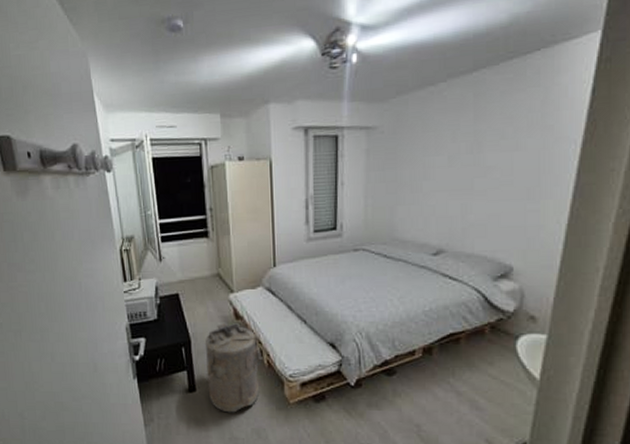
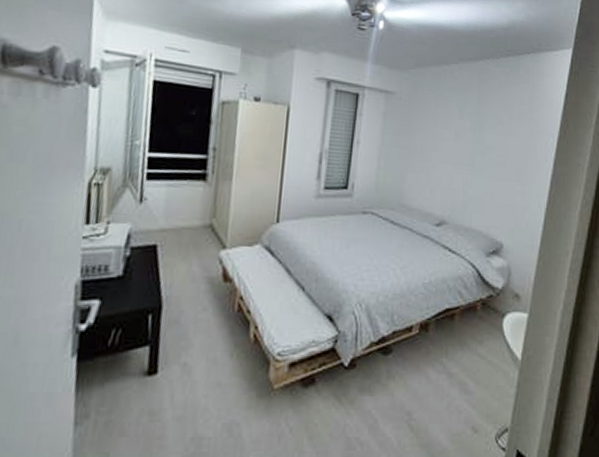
laundry hamper: present [204,323,263,413] -> none [173,286,249,403]

